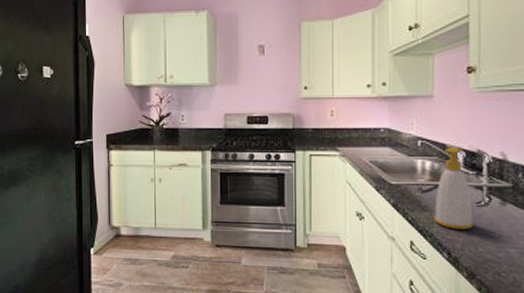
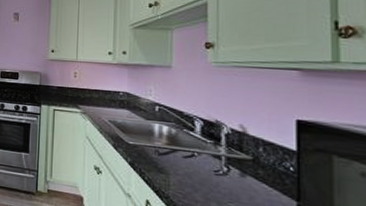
soap bottle: present [434,147,475,230] -> none [171,115,212,197]

